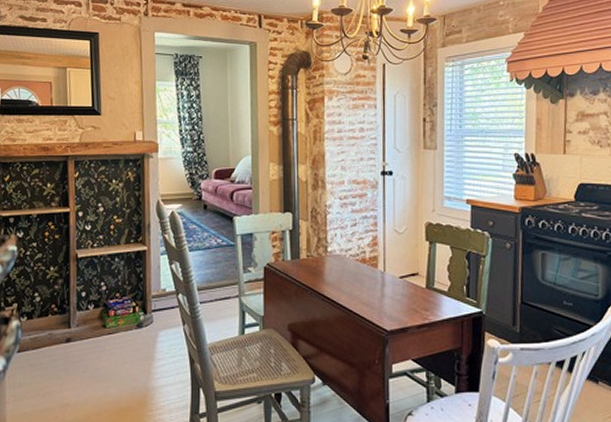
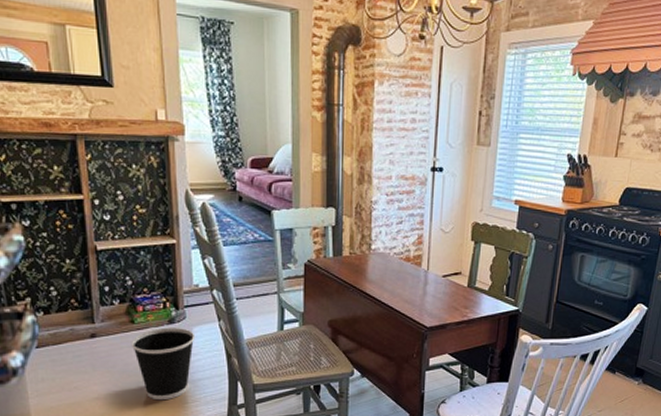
wastebasket: none [101,332,161,408] -> present [131,328,195,401]

